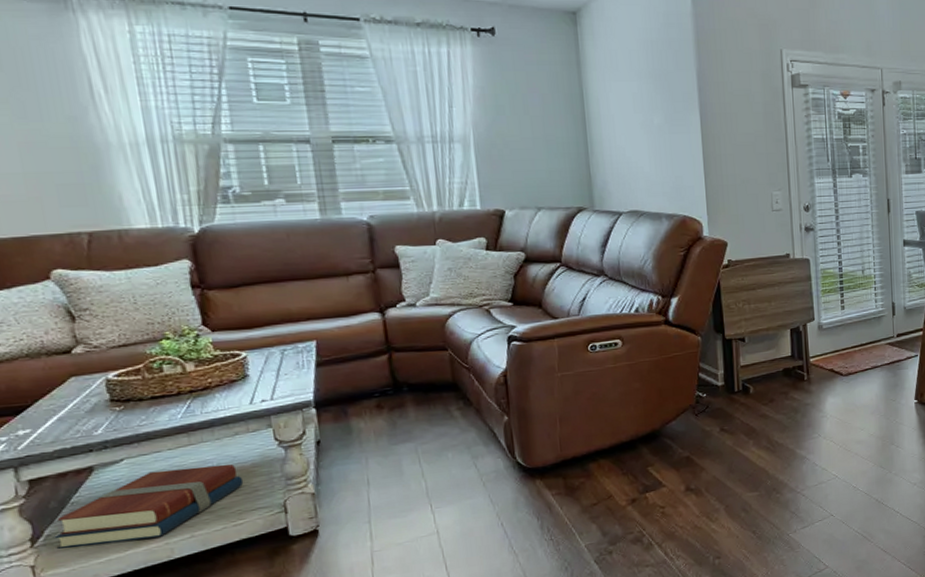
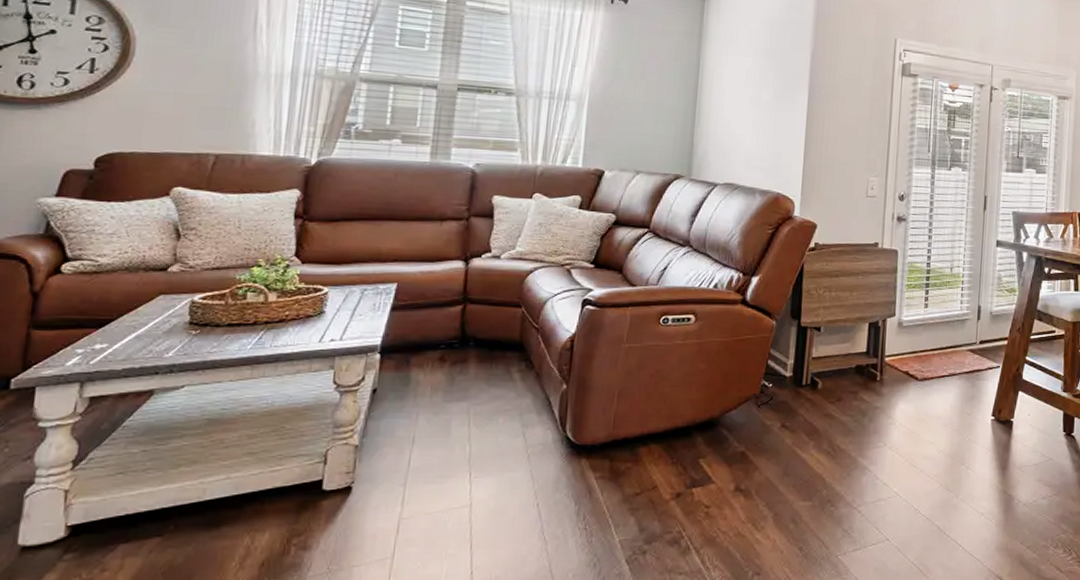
books: present [54,464,244,549] -> none [94,402,293,476]

